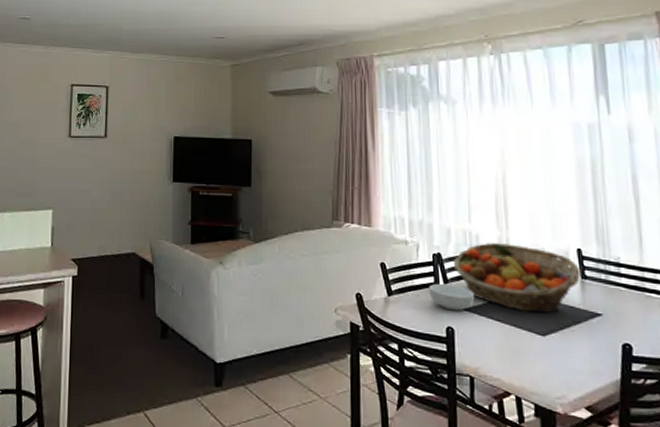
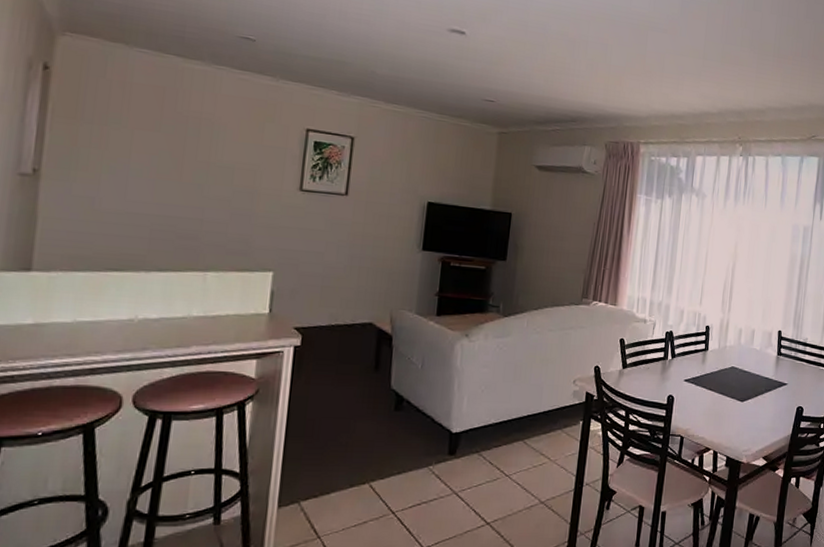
cereal bowl: present [428,283,475,311] -> none [658,357,695,382]
fruit basket: present [453,243,581,313] -> none [681,323,778,383]

